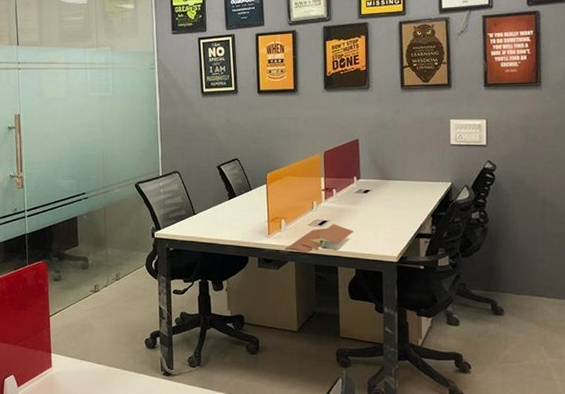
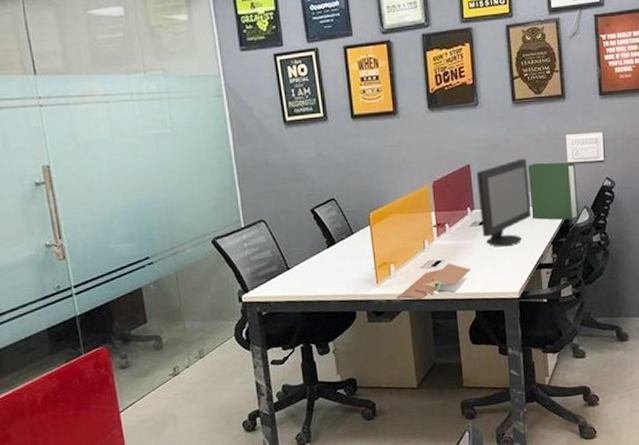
computer monitor: none [364,137,414,214] -> present [476,158,532,246]
binder: none [412,142,460,197] -> present [527,162,579,220]

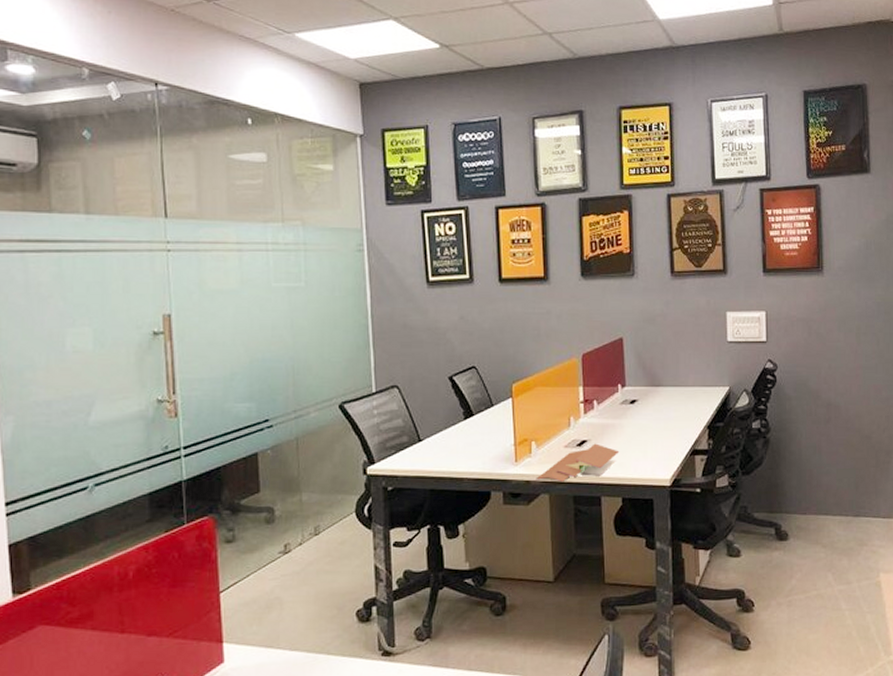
computer monitor: present [476,158,532,246] -> none [629,334,687,428]
binder: present [527,162,579,220] -> none [684,340,738,404]

